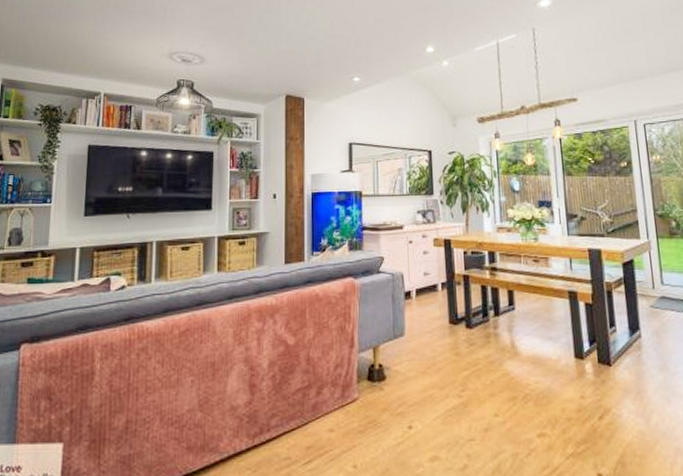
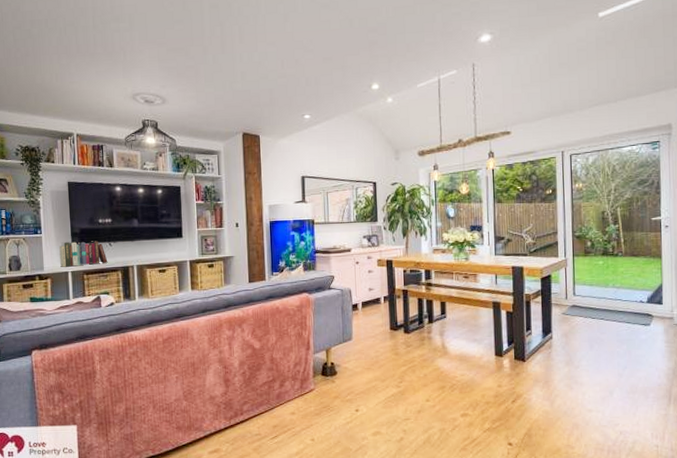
books: none [68,212,124,242] -> present [59,241,108,267]

